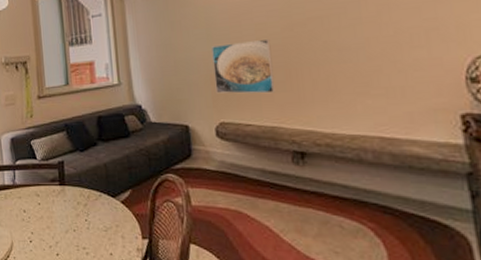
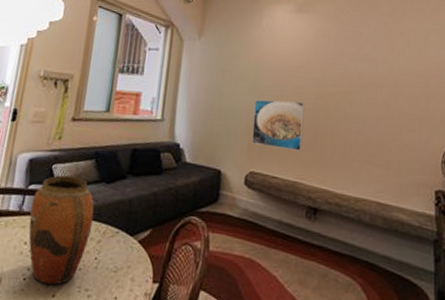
vase: none [21,149,77,246] -> present [28,175,94,286]

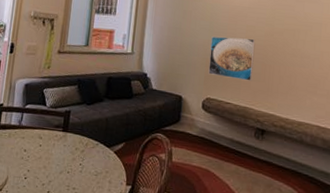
vase: present [28,175,94,286] -> none [27,97,78,184]

